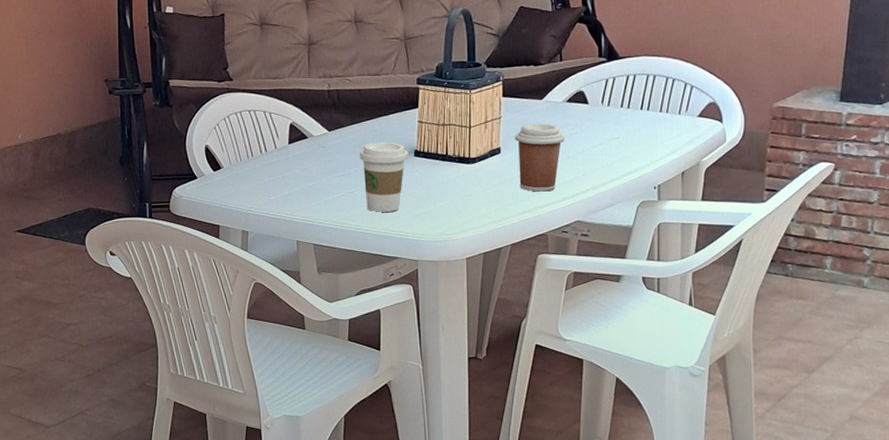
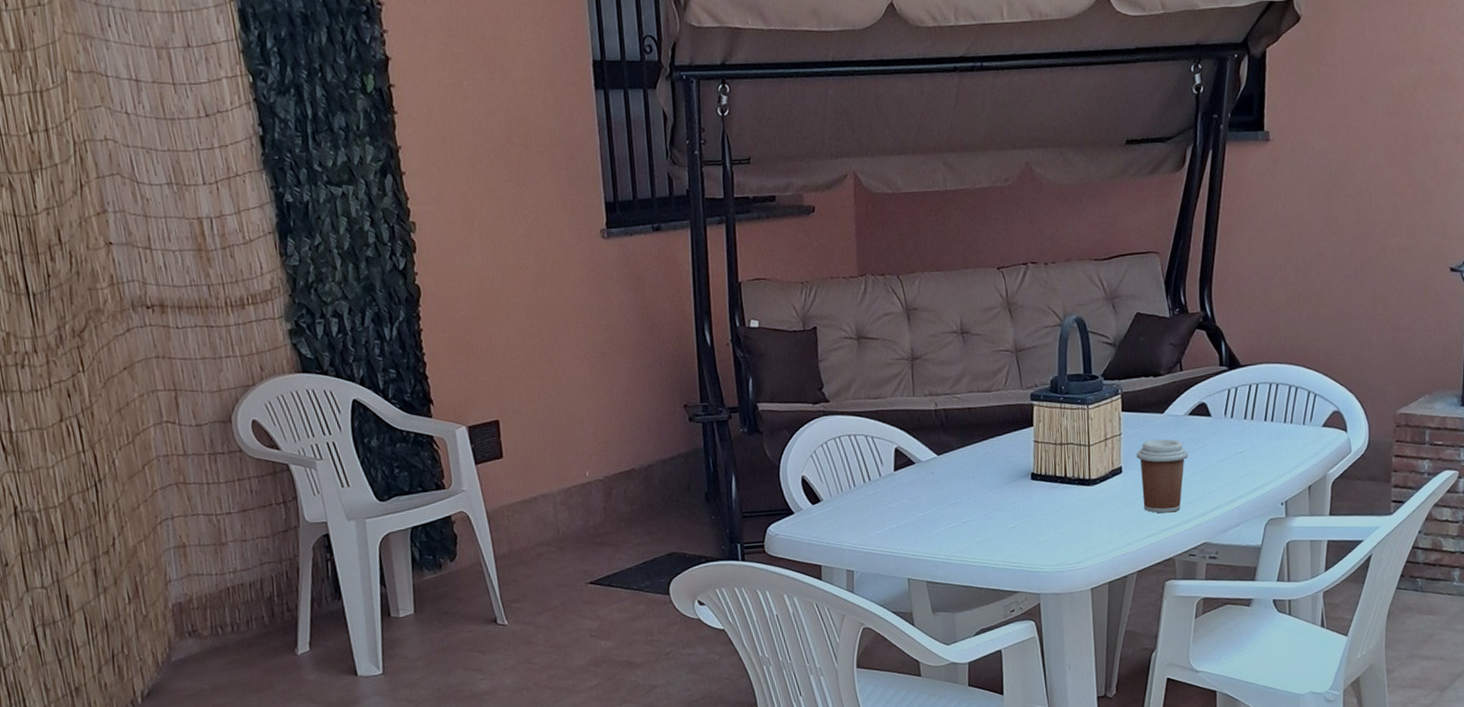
coffee cup: present [359,142,408,212] -> none [972,465,1025,543]

